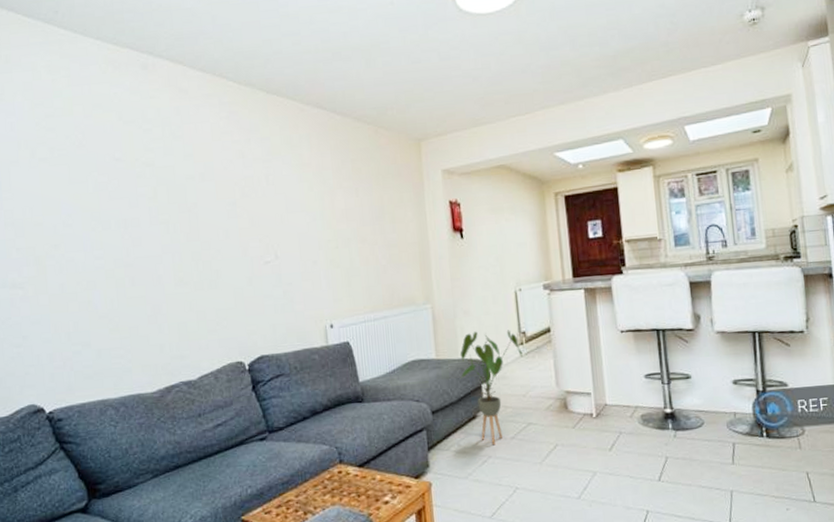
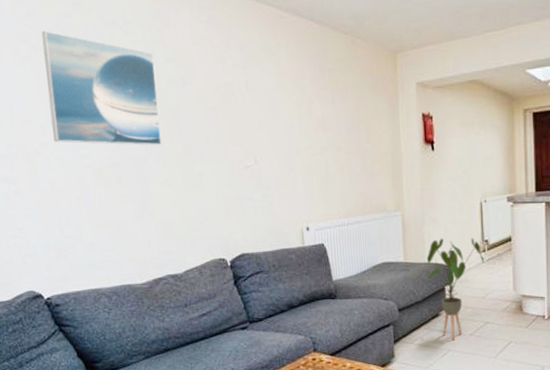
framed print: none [59,131,178,244] -> present [41,30,162,146]

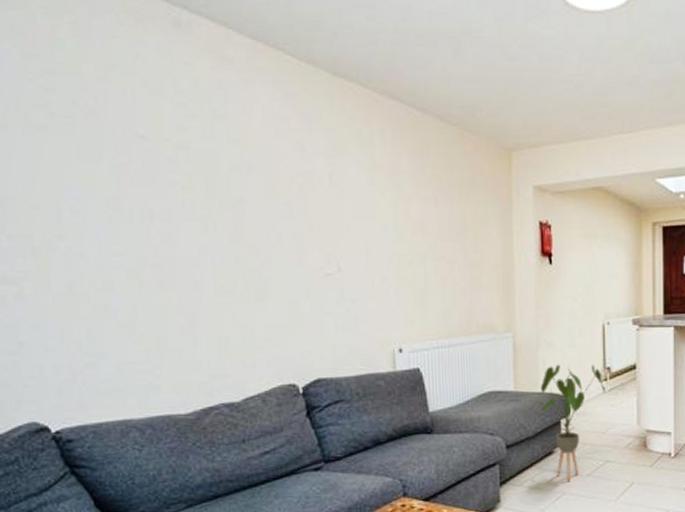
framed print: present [41,30,162,146] -> none [62,94,220,245]

